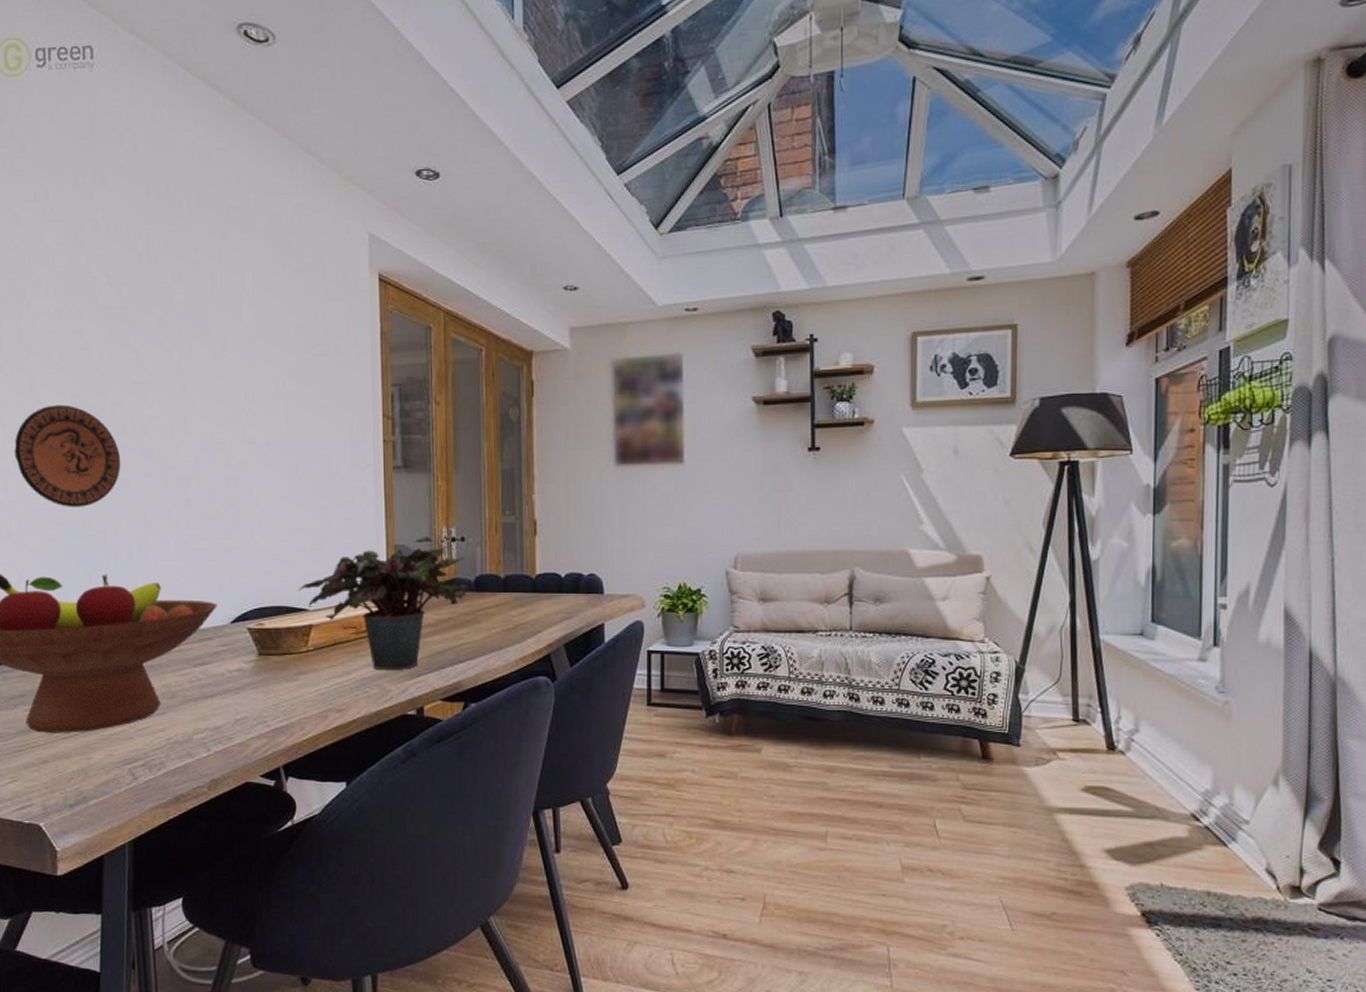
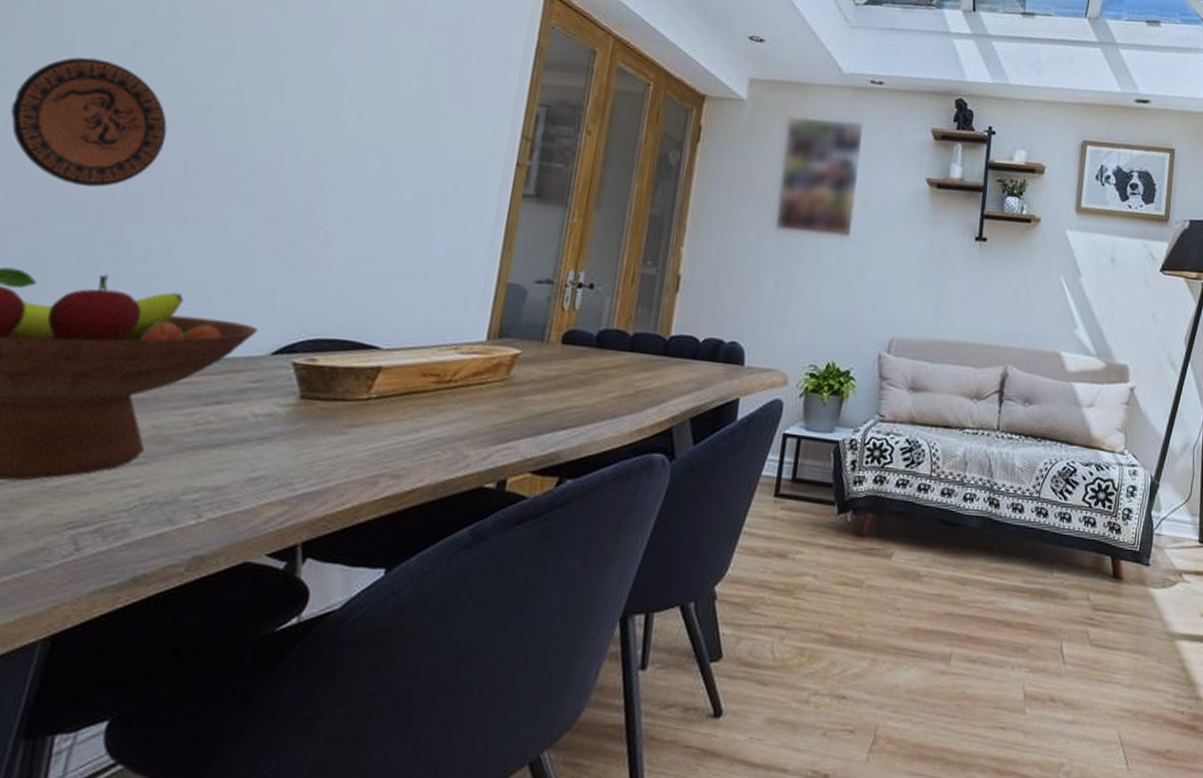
potted plant: present [298,546,472,671] -> none [371,285,593,432]

